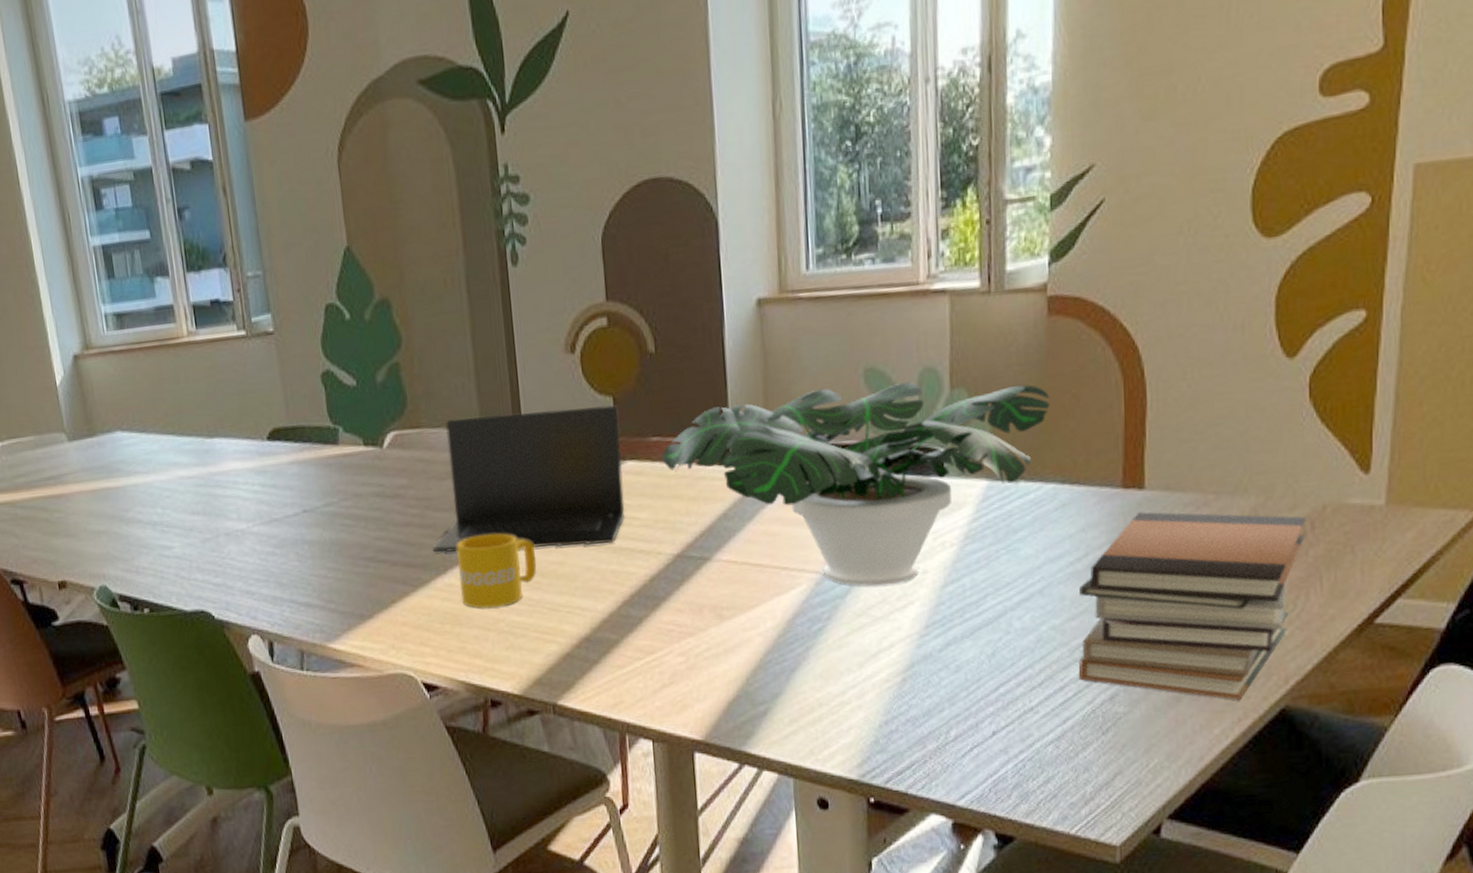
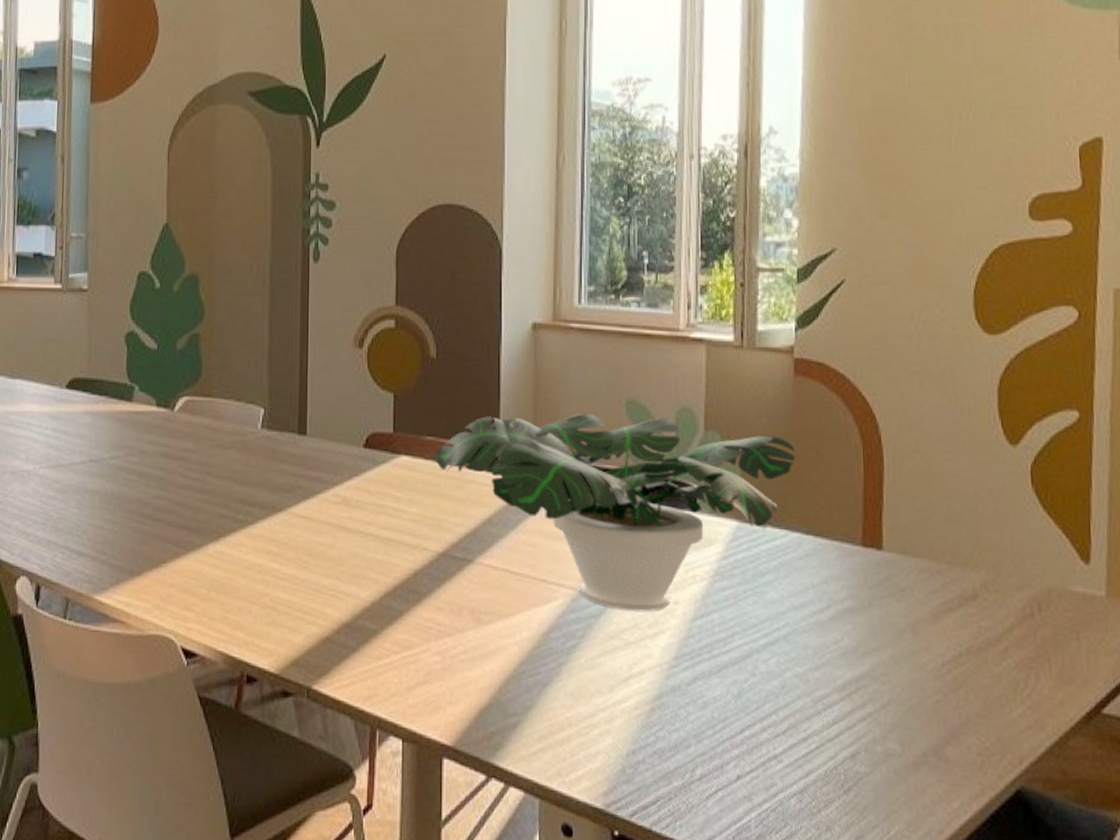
laptop: present [432,405,625,553] -> none [208,392,398,533]
mug: present [456,533,537,609] -> none [230,508,307,582]
book stack: present [1078,512,1306,701] -> none [821,572,1033,776]

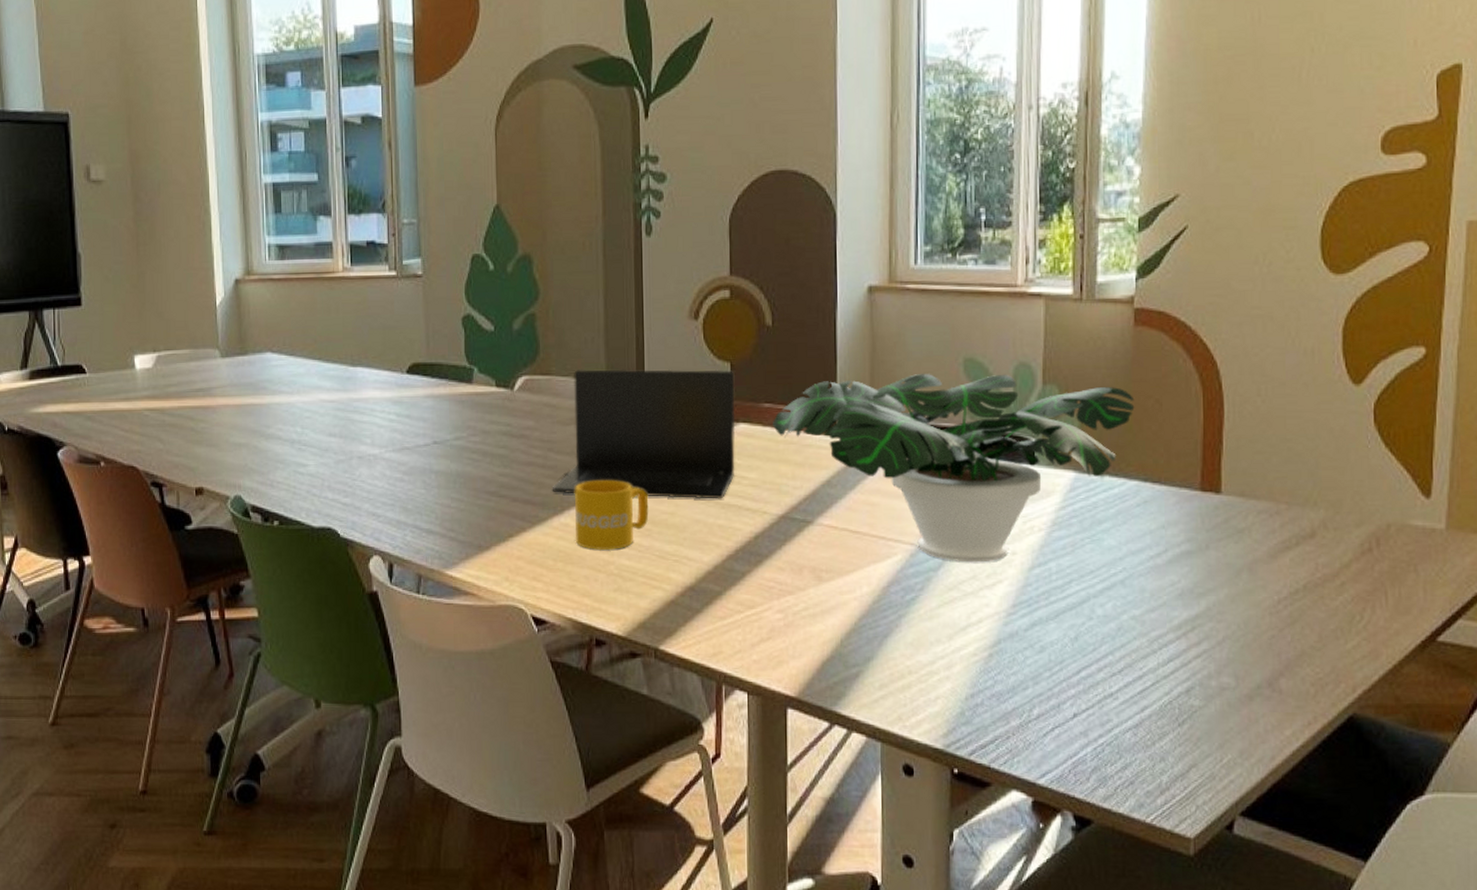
laptop: none [208,392,398,533] -> present [552,369,736,499]
mug: none [230,508,307,582] -> present [575,480,649,551]

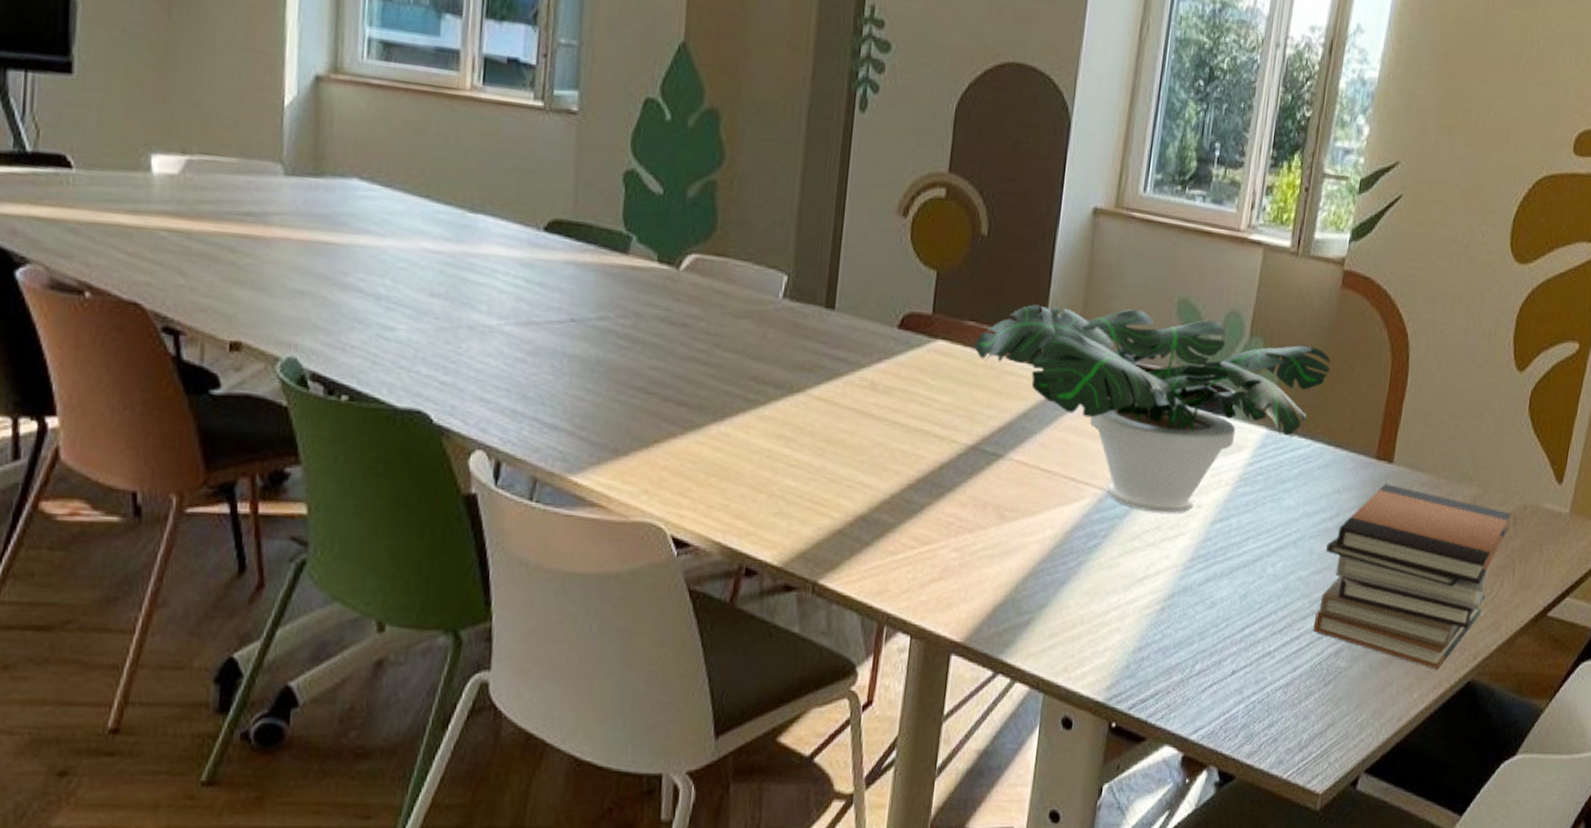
laptop: present [552,369,736,499] -> none [713,254,940,422]
mug: present [575,480,649,551] -> none [734,386,826,468]
book stack: none [1156,515,1372,705] -> present [1313,484,1511,670]

